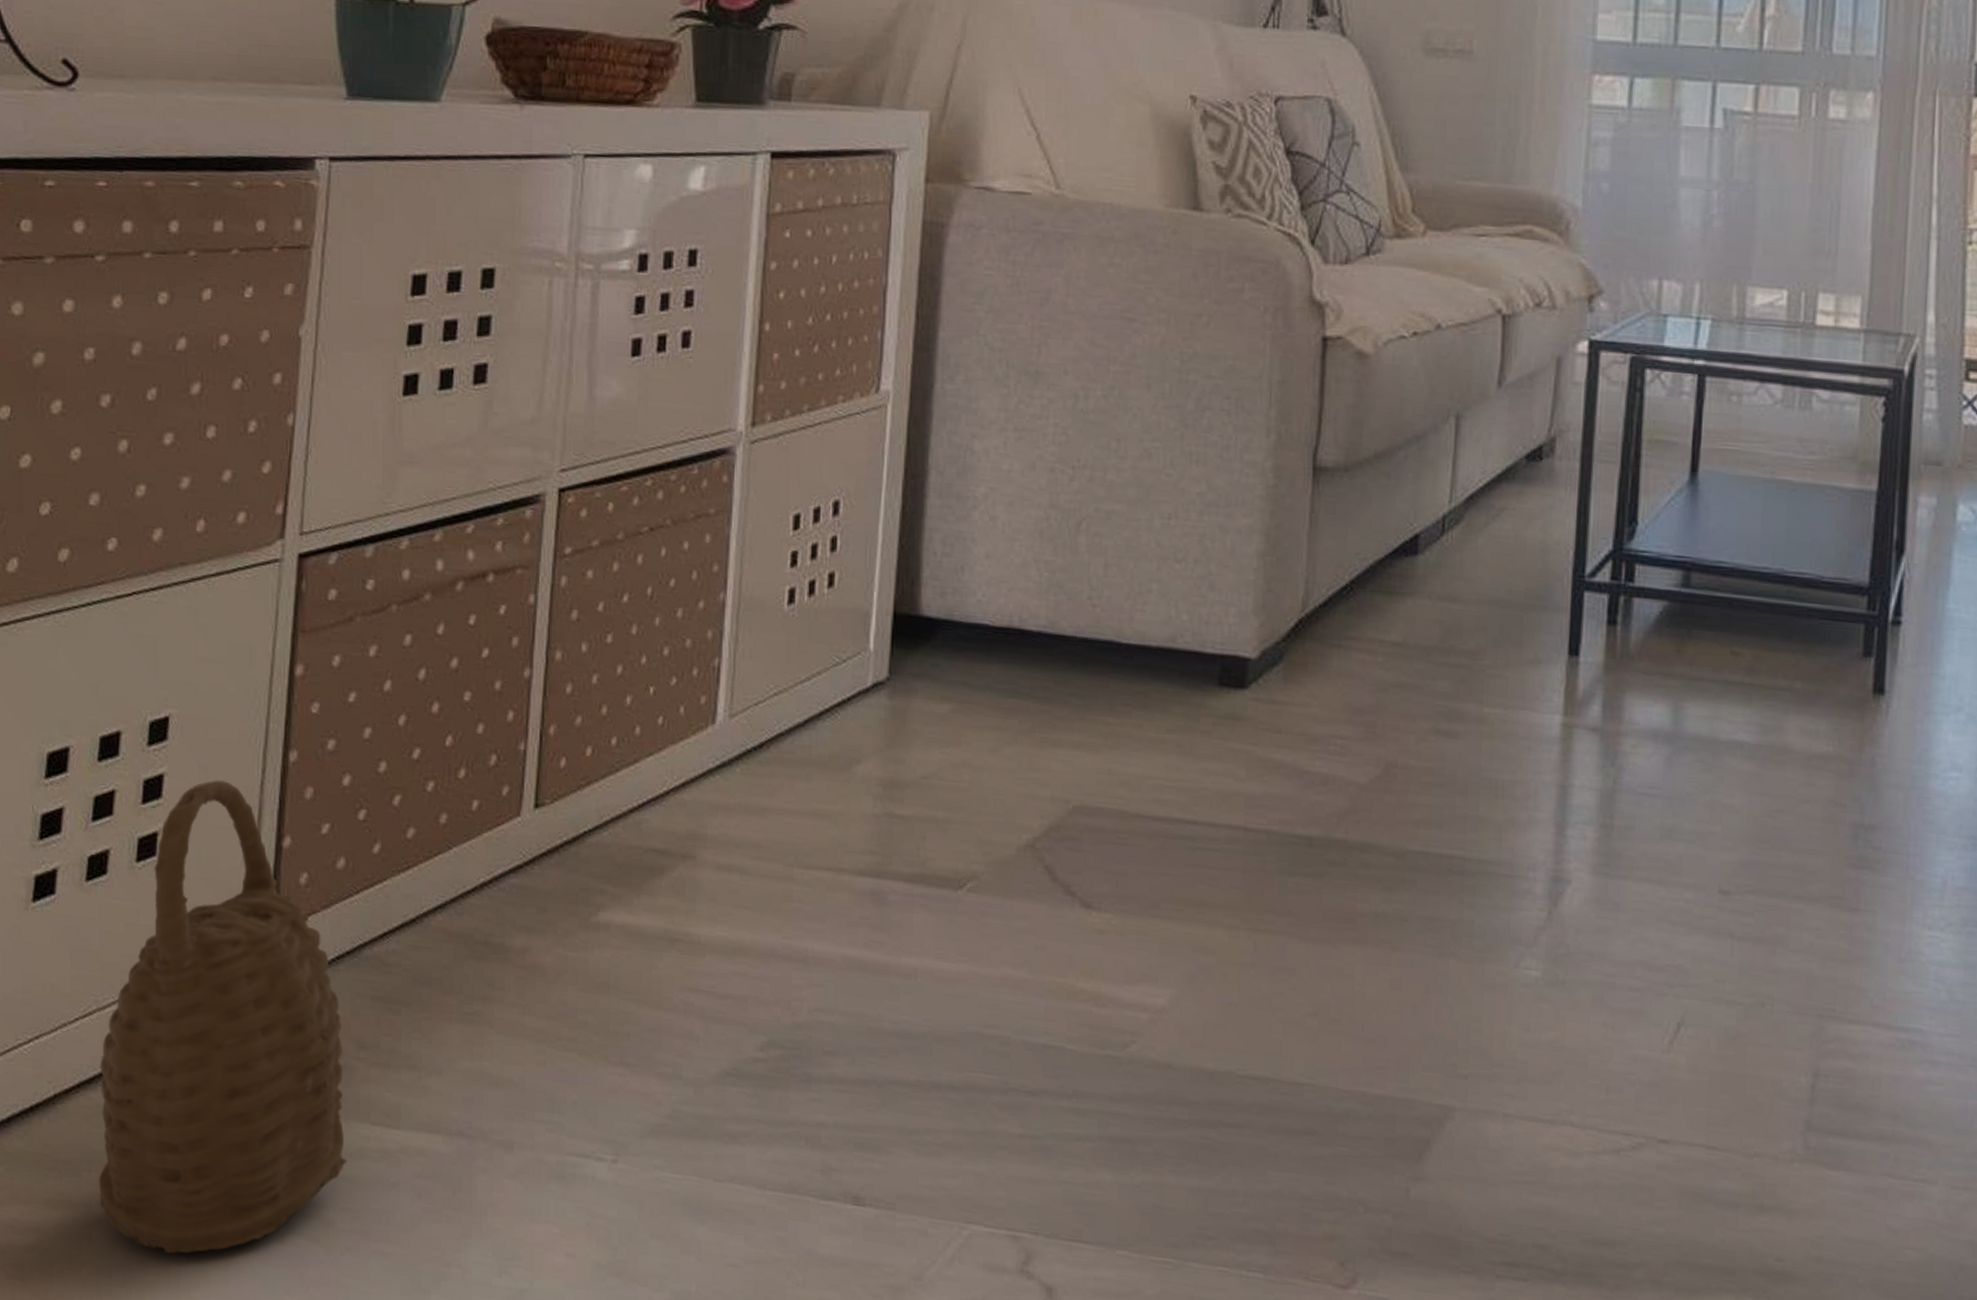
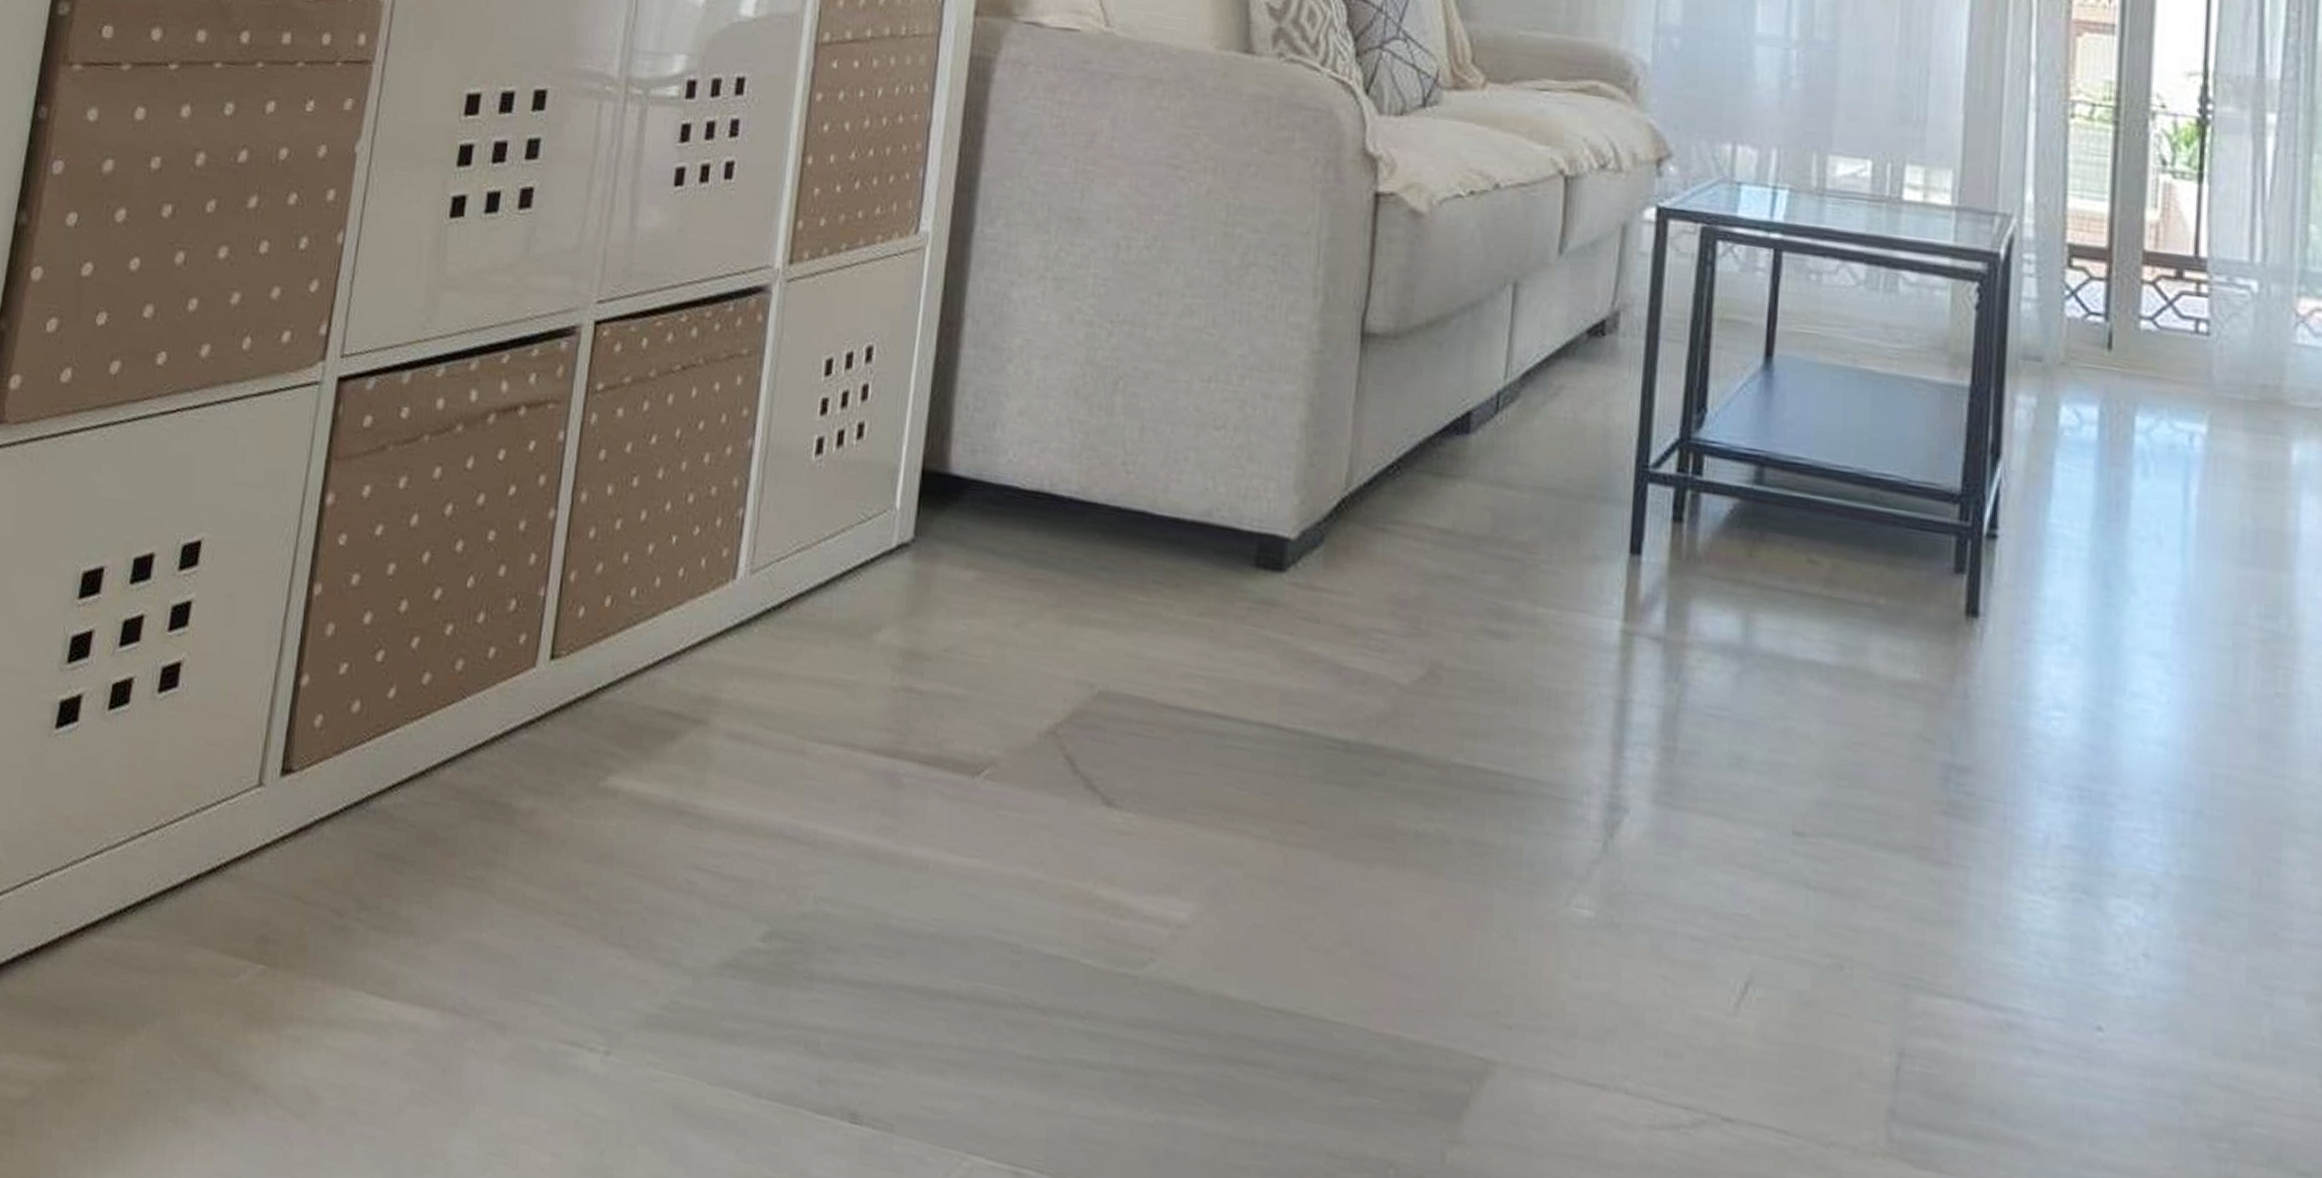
basket: present [99,779,347,1254] -> none [93,610,344,1121]

